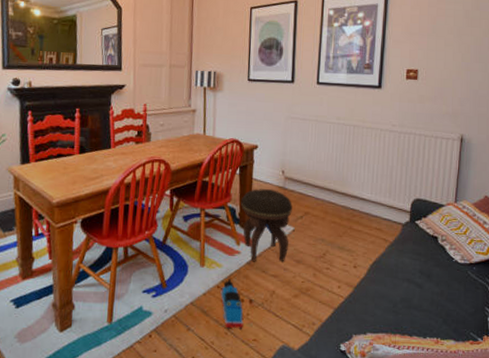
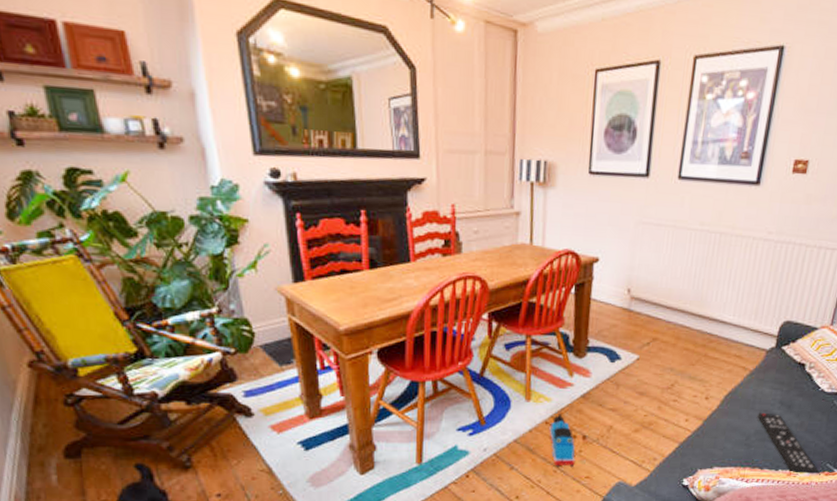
footstool: present [241,189,292,262] -> none [575,311,638,395]
remote control: none [401,281,466,344] -> present [757,412,821,475]

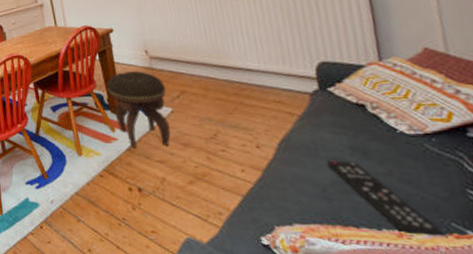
toy train: present [548,414,575,468] -> none [103,167,137,222]
footstool: none [575,311,638,395] -> present [106,71,171,148]

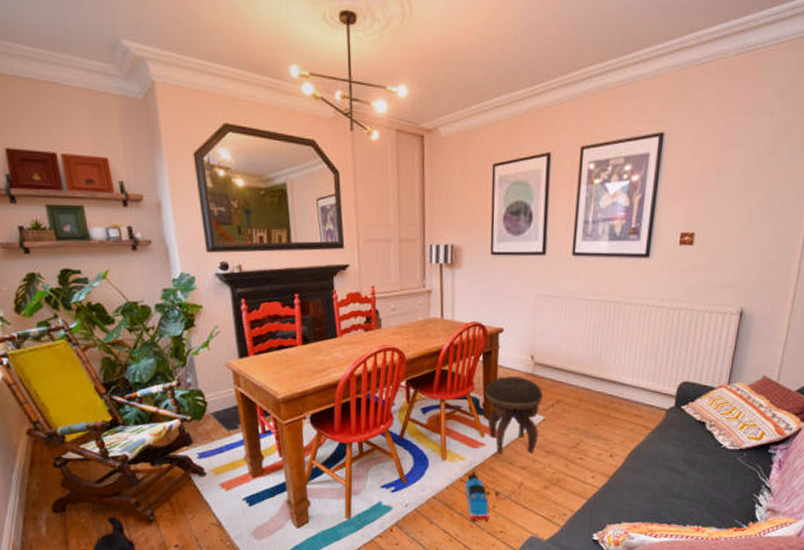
toy train: none [103,167,137,222] -> present [463,472,490,523]
remote control: present [326,160,448,238] -> none [662,469,729,531]

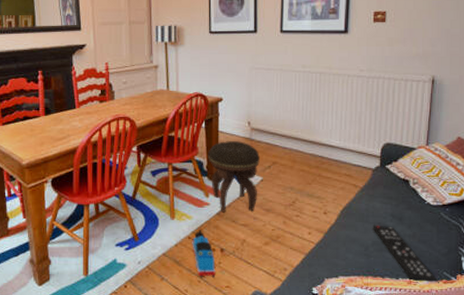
remote control: none [662,469,729,531] -> present [372,225,439,283]

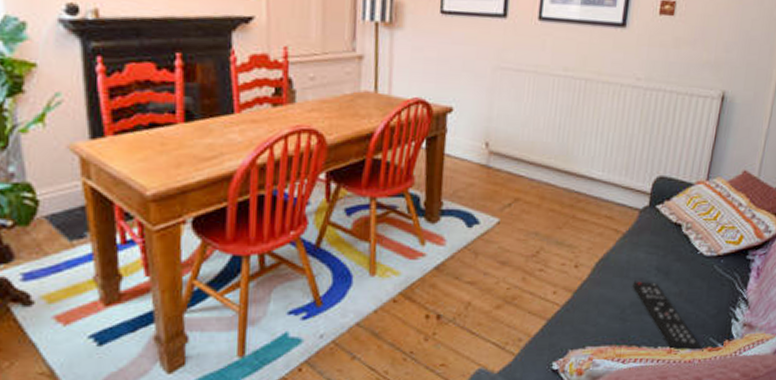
toy train: present [191,230,216,278] -> none [396,290,428,355]
footstool: present [208,141,260,213] -> none [427,168,498,266]

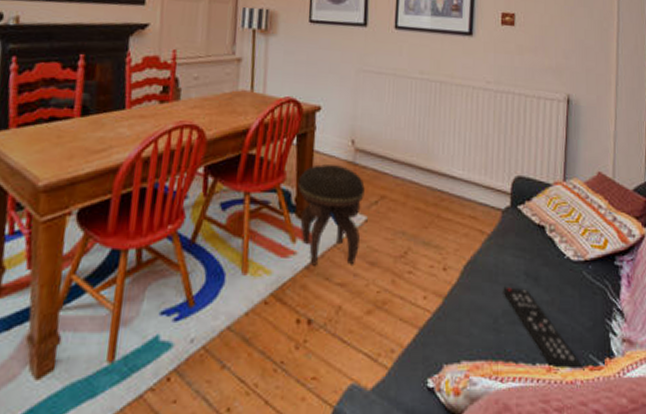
footstool: none [427,168,498,266] -> present [298,164,365,266]

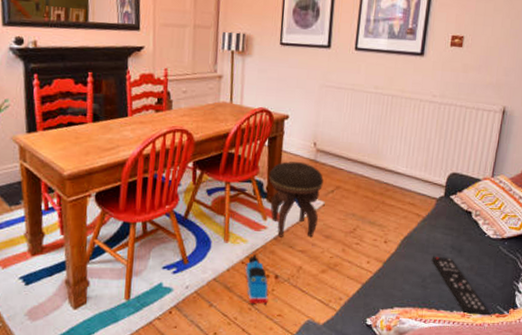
toy train: none [267,291,299,365] -> present [244,254,268,306]

